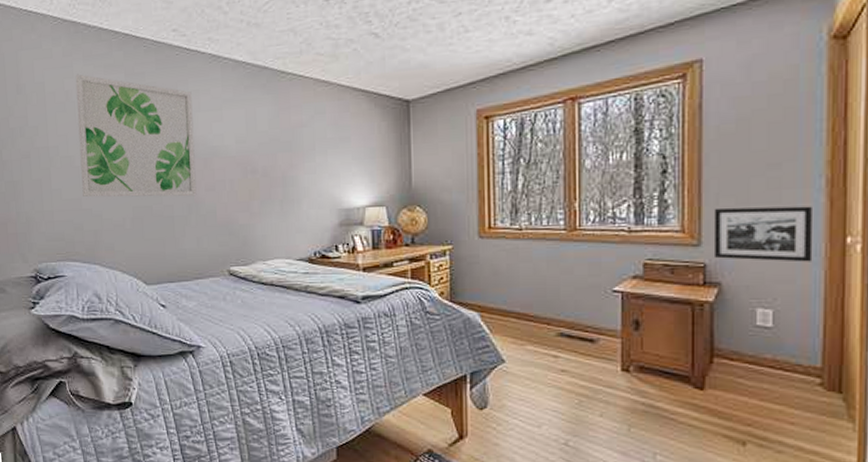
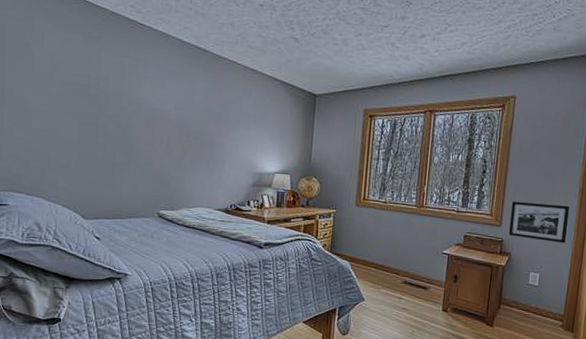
wall art: present [75,74,197,197] -> none [33,28,141,149]

